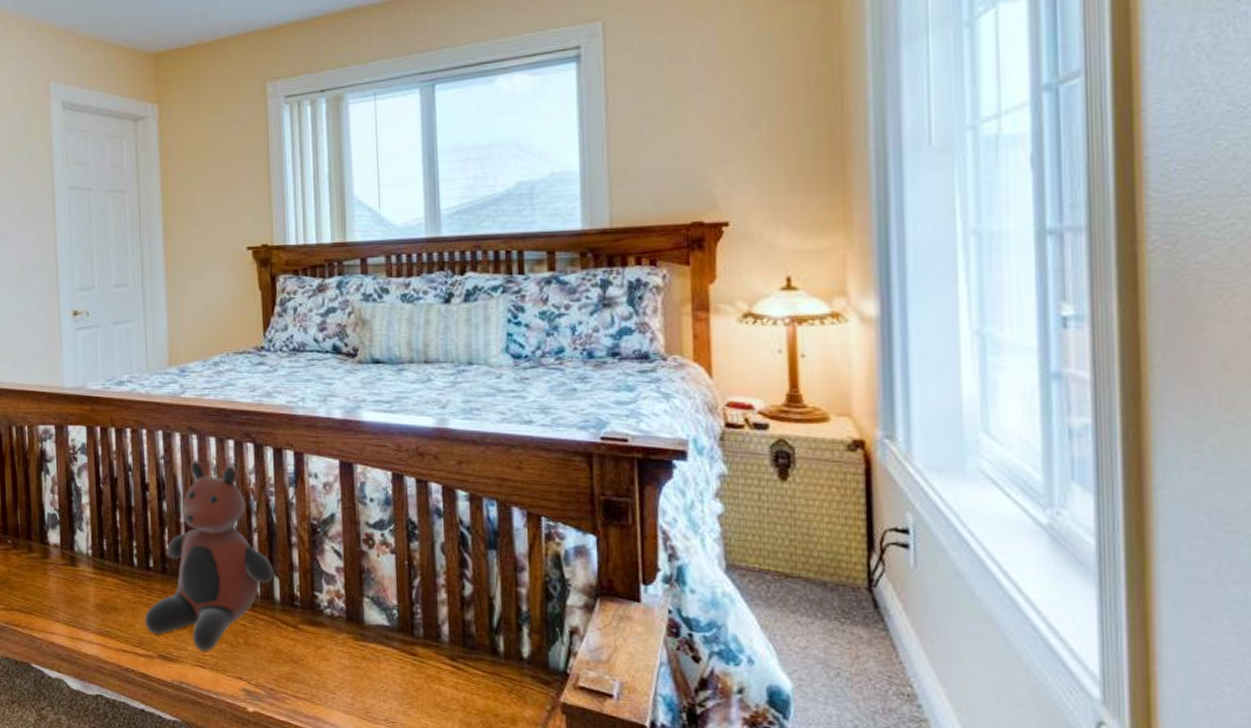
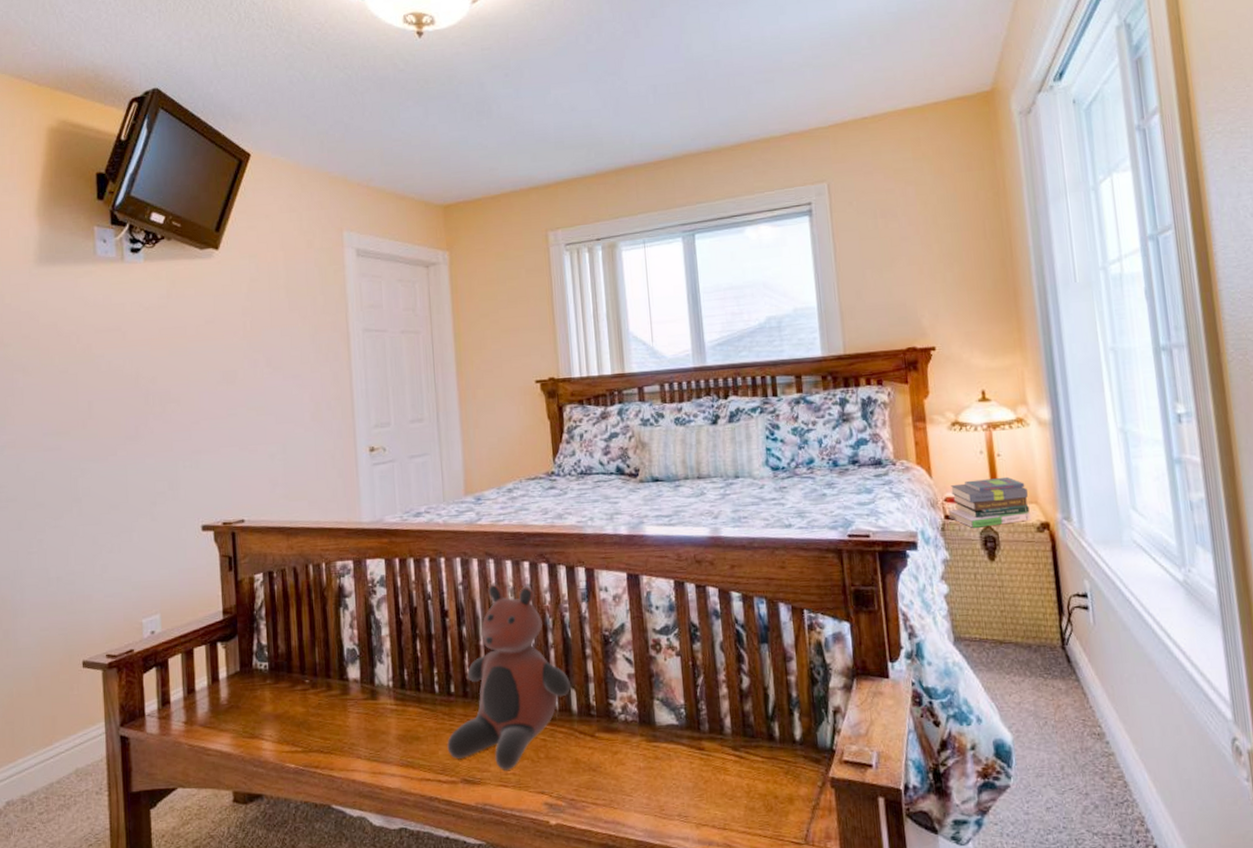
books: none [730,382,841,440] -> present [948,476,1032,528]

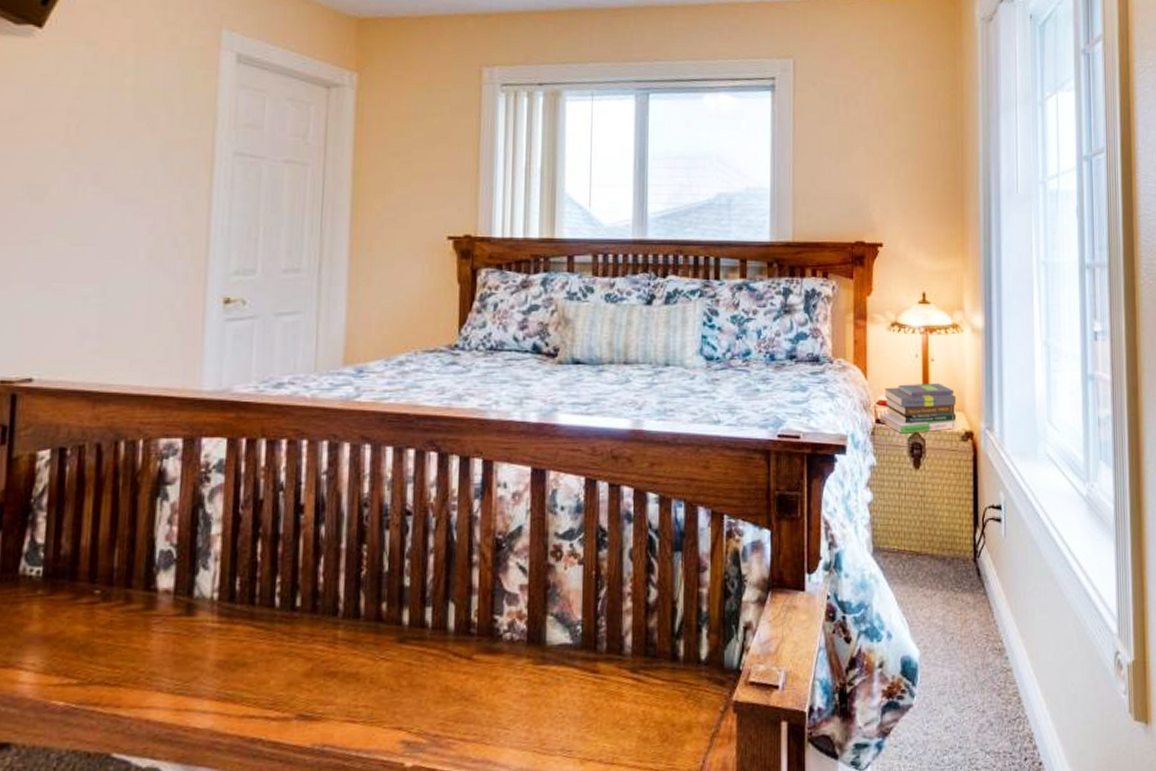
teddy bear: present [447,584,571,770] -> none [282,474,449,702]

